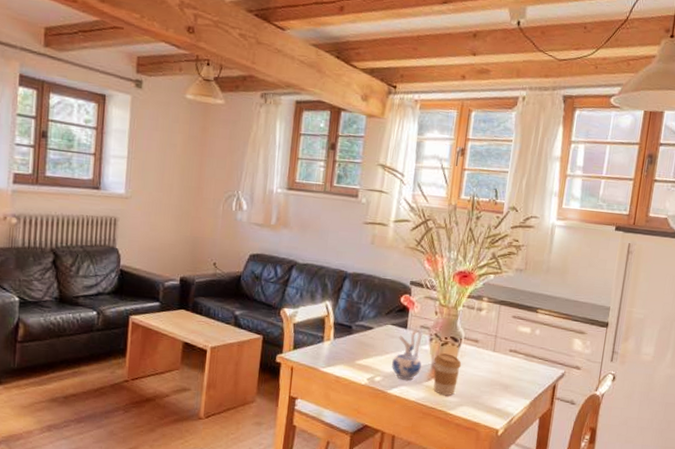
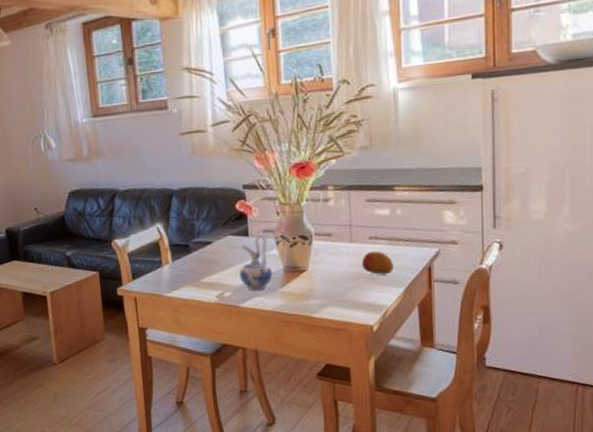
coffee cup: present [433,353,462,396] -> none [284,254,317,299]
fruit: none [499,362,526,386] -> present [361,251,393,275]

